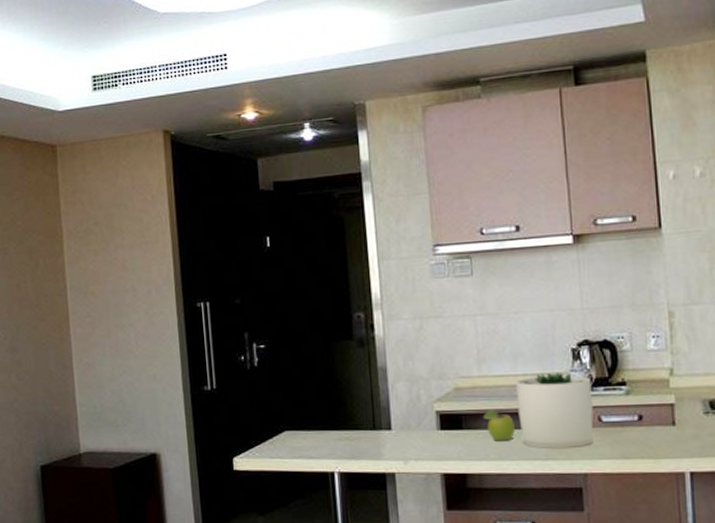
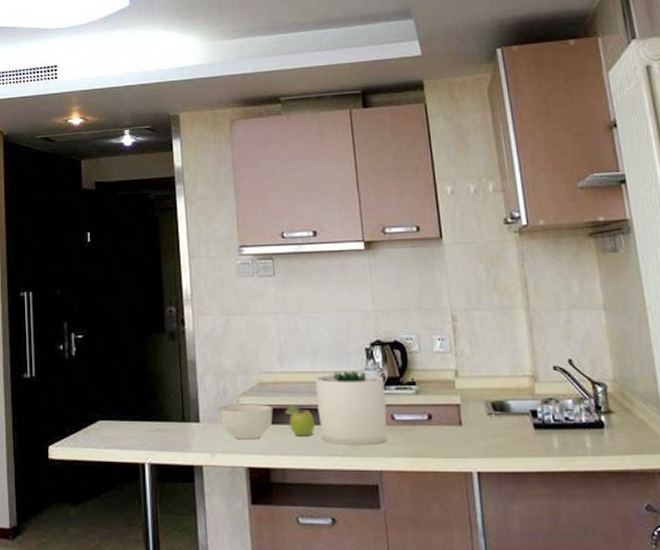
bowl: none [410,409,471,446] -> present [217,403,274,440]

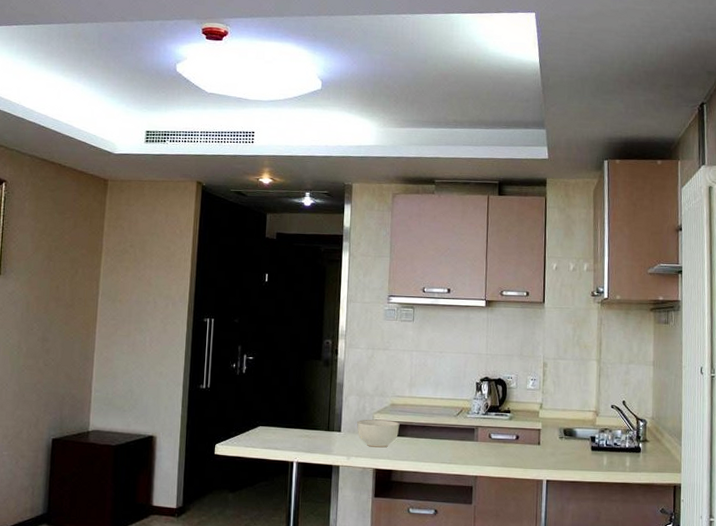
fruit: present [286,406,315,437] -> none [409,423,431,447]
planter: present [315,370,387,446] -> none [434,398,487,457]

